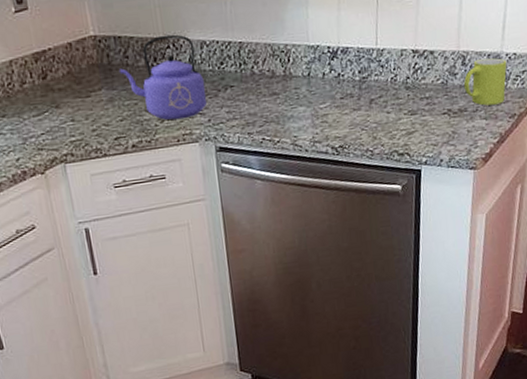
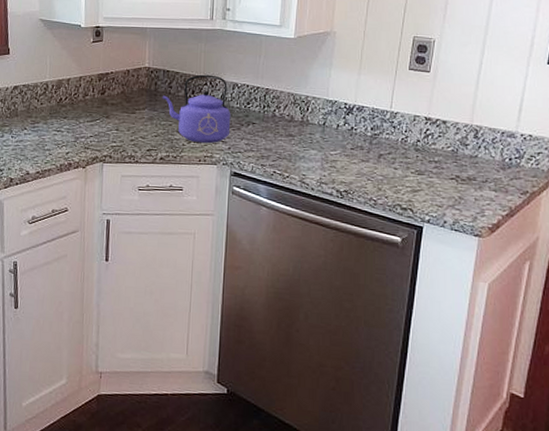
mug: present [463,58,507,106] -> none [474,134,522,179]

